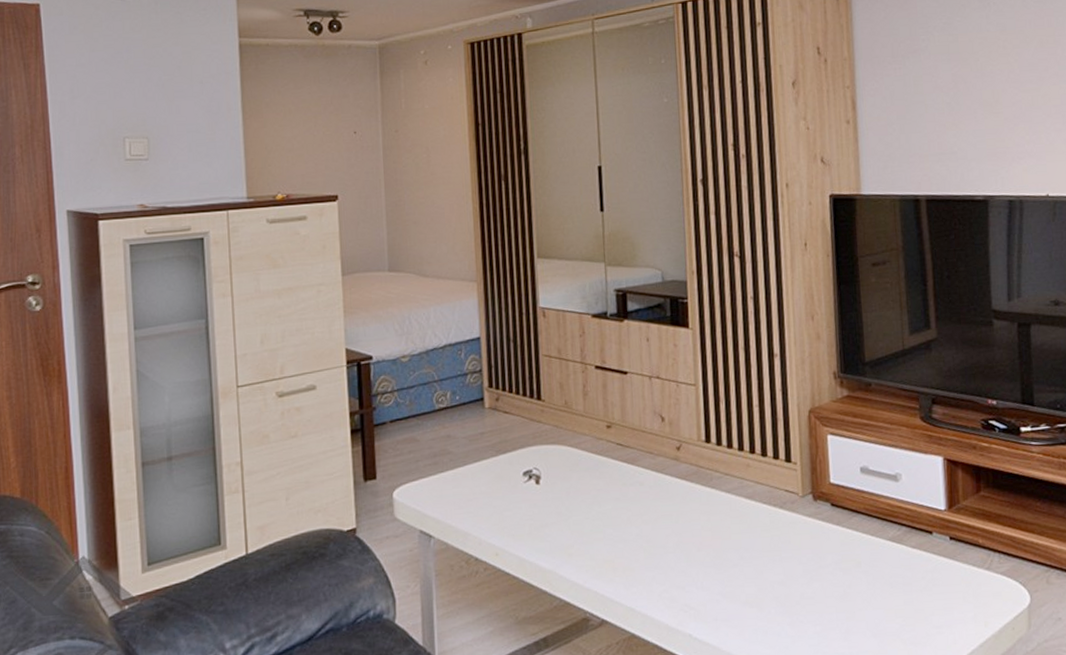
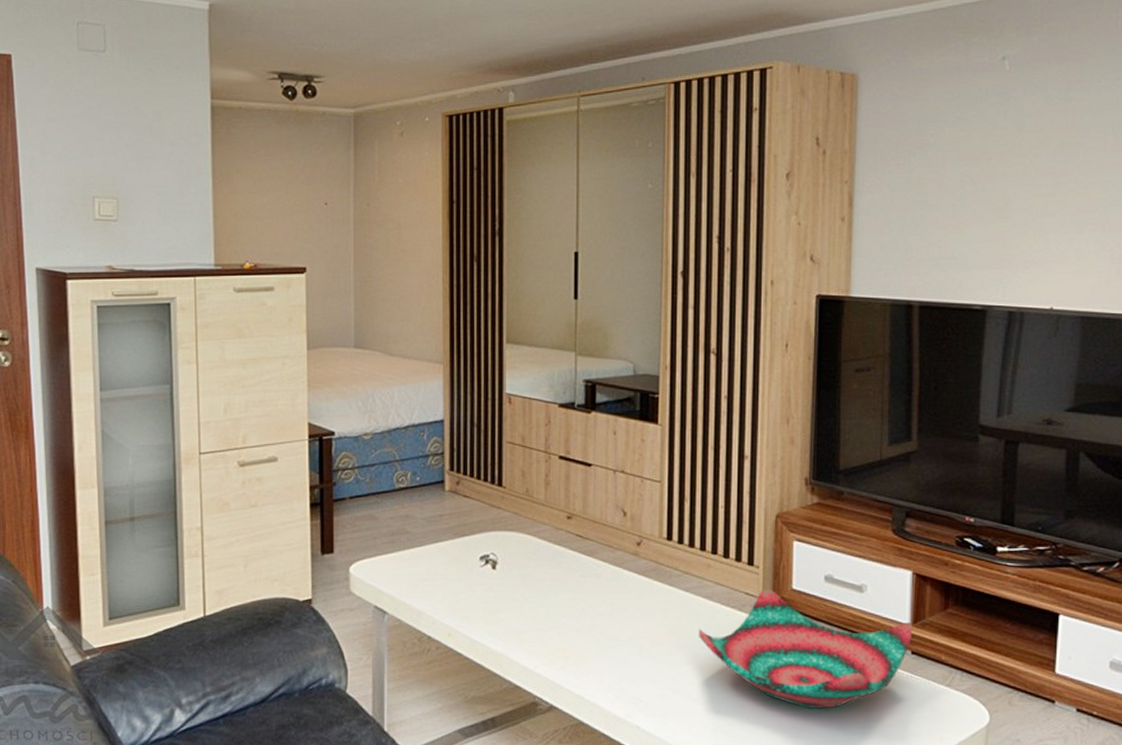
decorative bowl: none [743,484,949,603] -> present [699,588,913,708]

